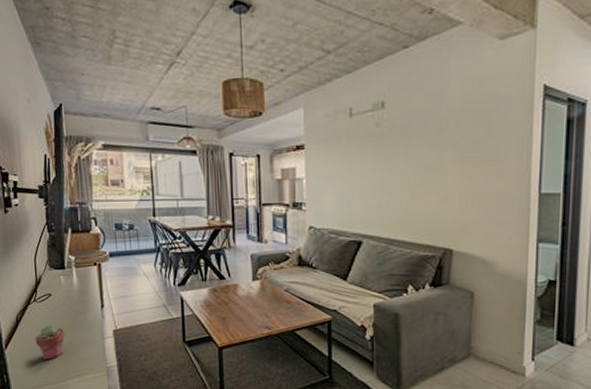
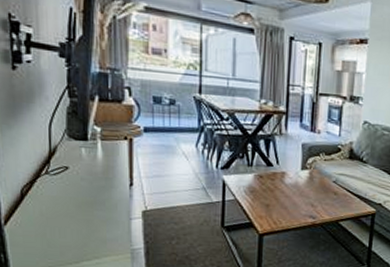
potted succulent: present [35,324,65,361] -> none [44,200,83,240]

